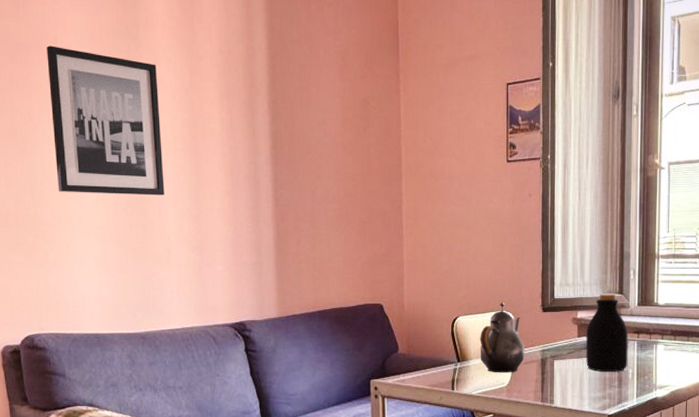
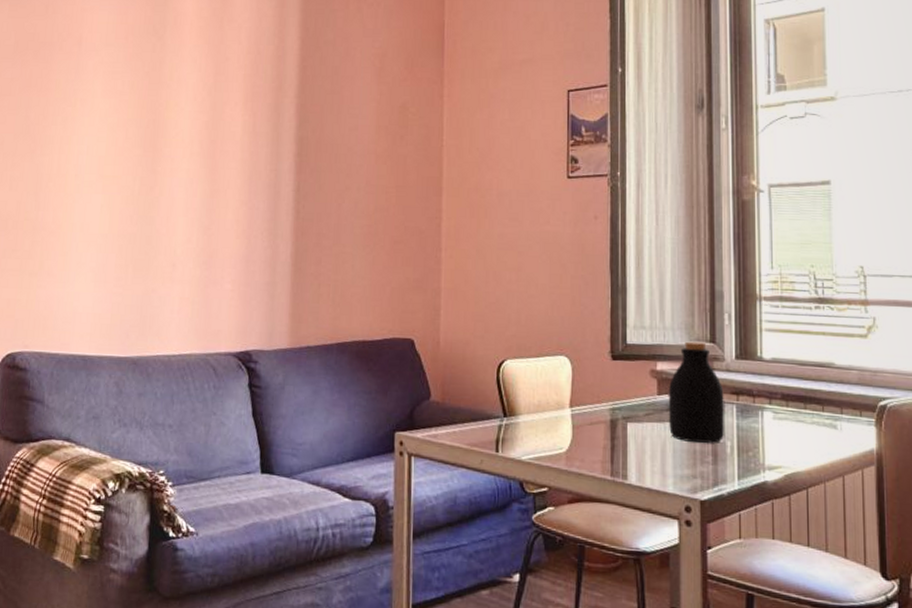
wall art: present [46,46,165,196] -> none [63,44,180,203]
teapot: present [480,302,525,373] -> none [532,345,589,435]

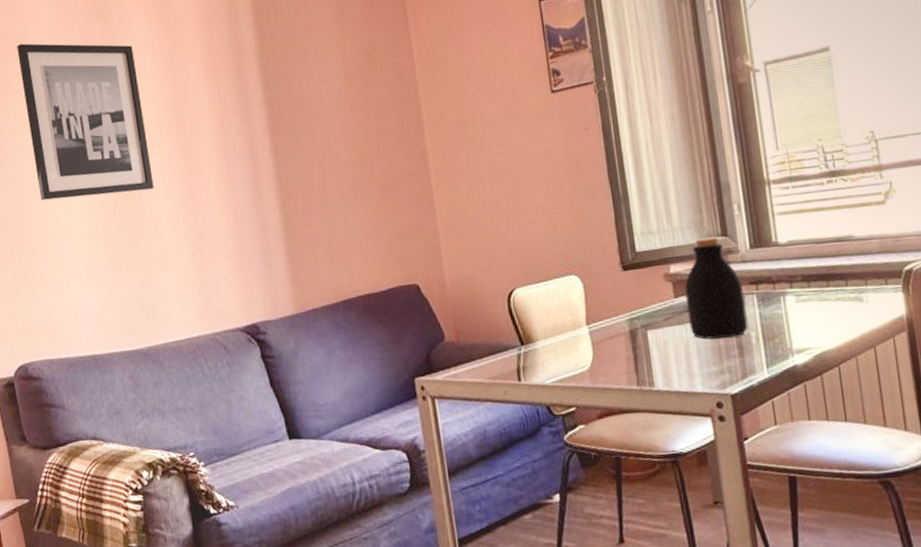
wall art: none [63,44,180,203] -> present [17,43,154,201]

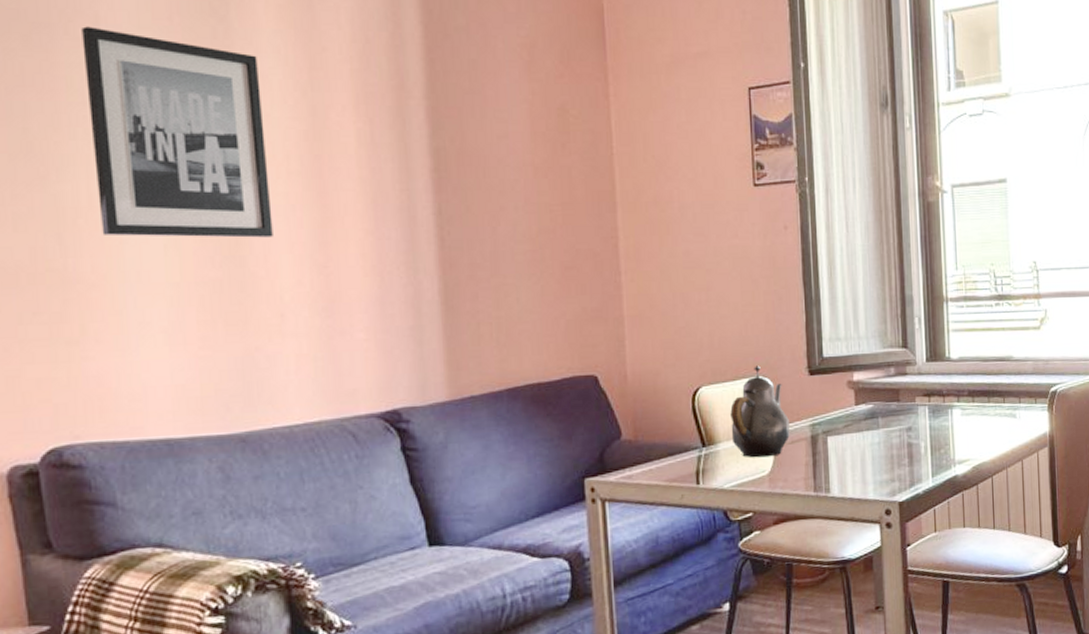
teapot: none [545,265,608,355] -> present [730,366,790,458]
bottle: present [685,237,748,340] -> none [866,348,918,448]

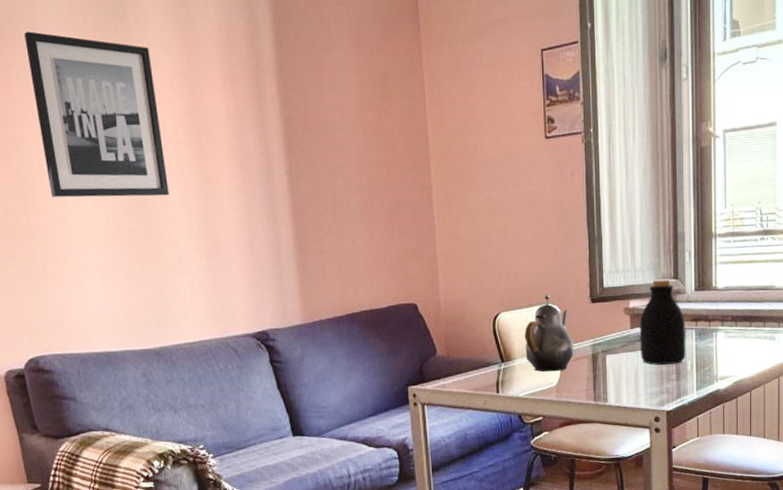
bottle: none [866,348,918,448] -> present [640,279,685,365]

